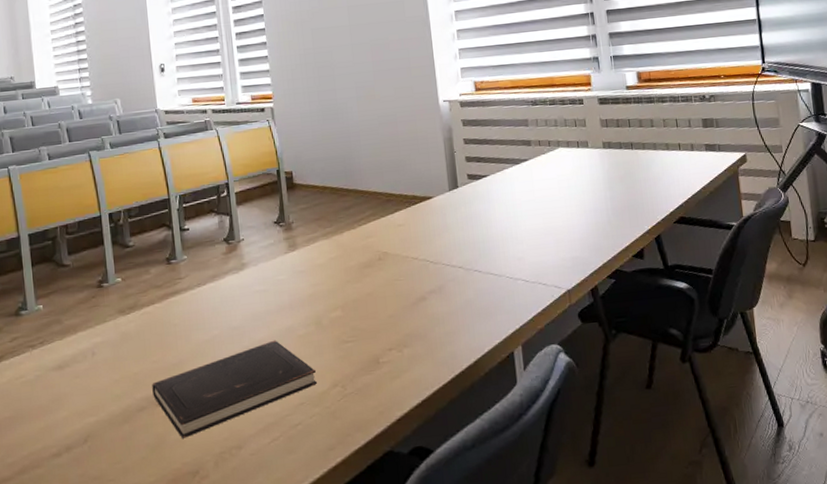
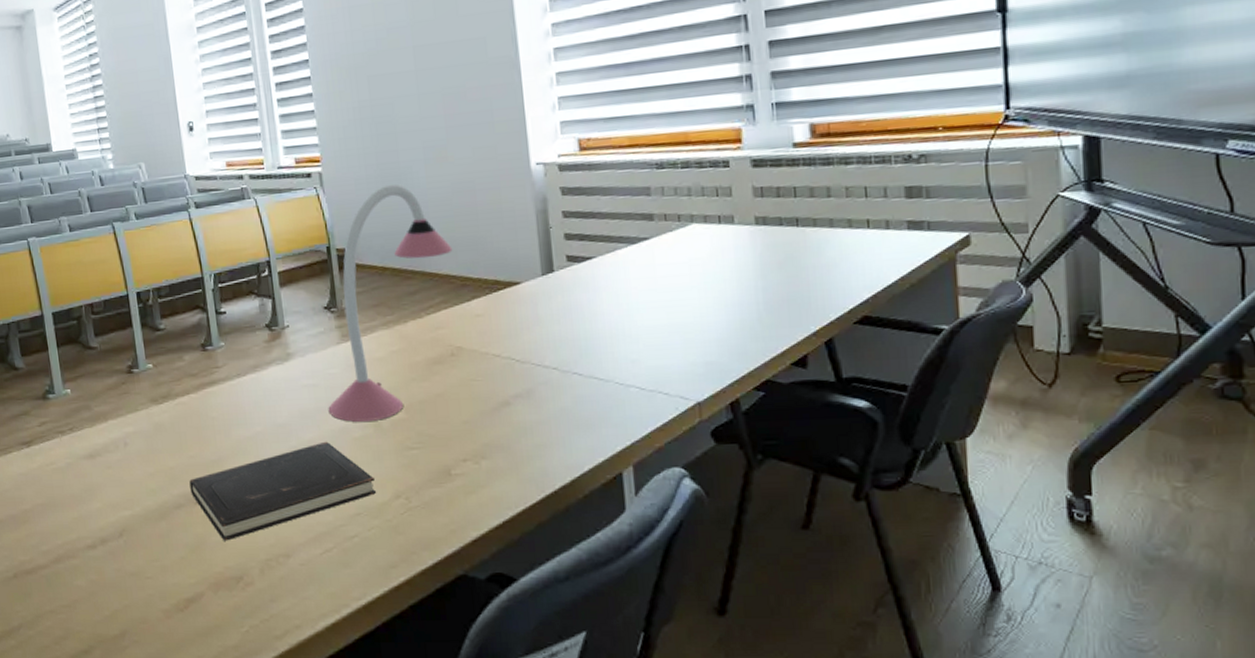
desk lamp: none [276,117,380,322] -> present [328,183,453,422]

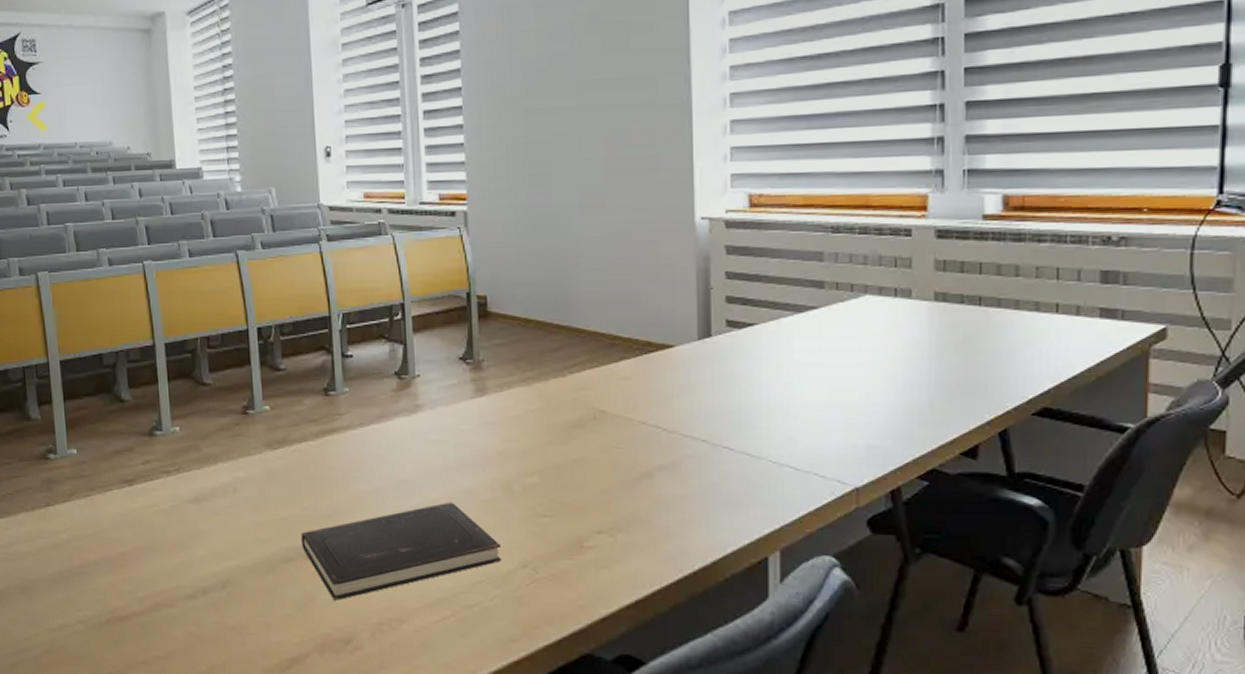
desk lamp: present [328,183,453,422] -> none [456,229,603,484]

